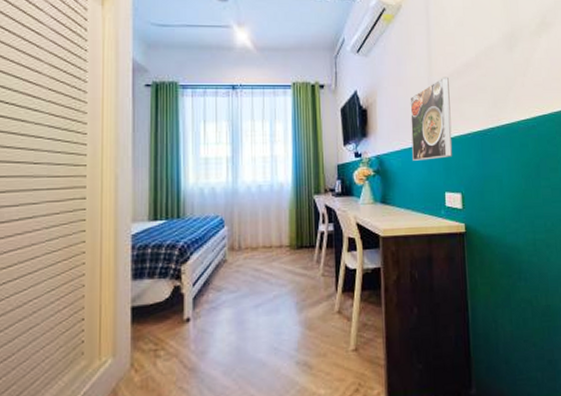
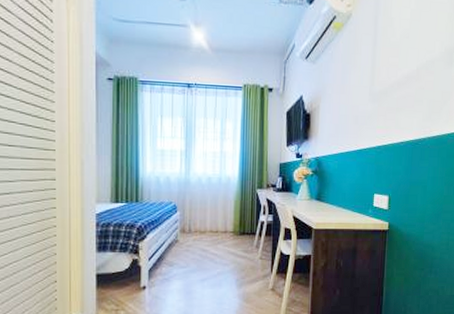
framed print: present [410,77,453,161] -> none [348,87,389,164]

